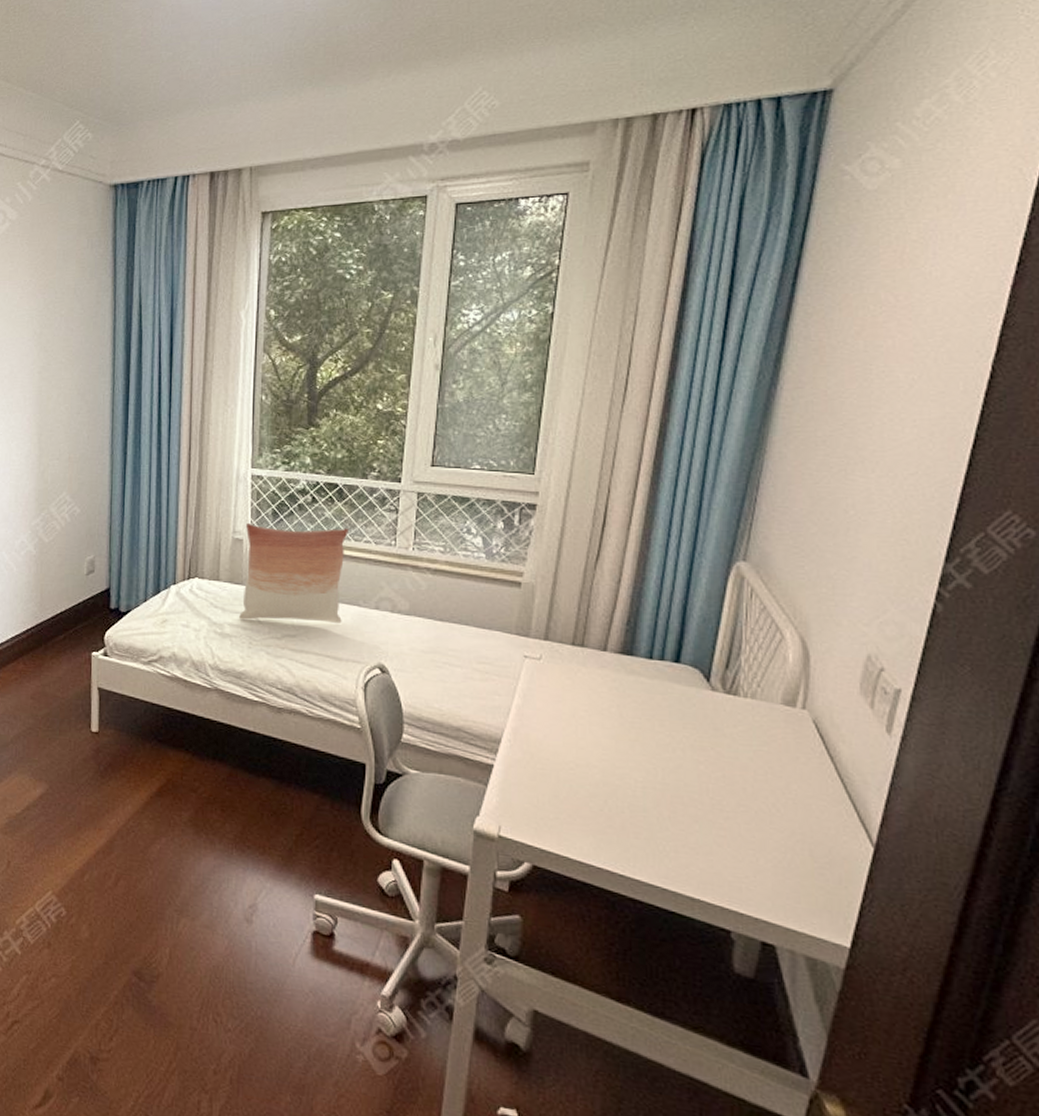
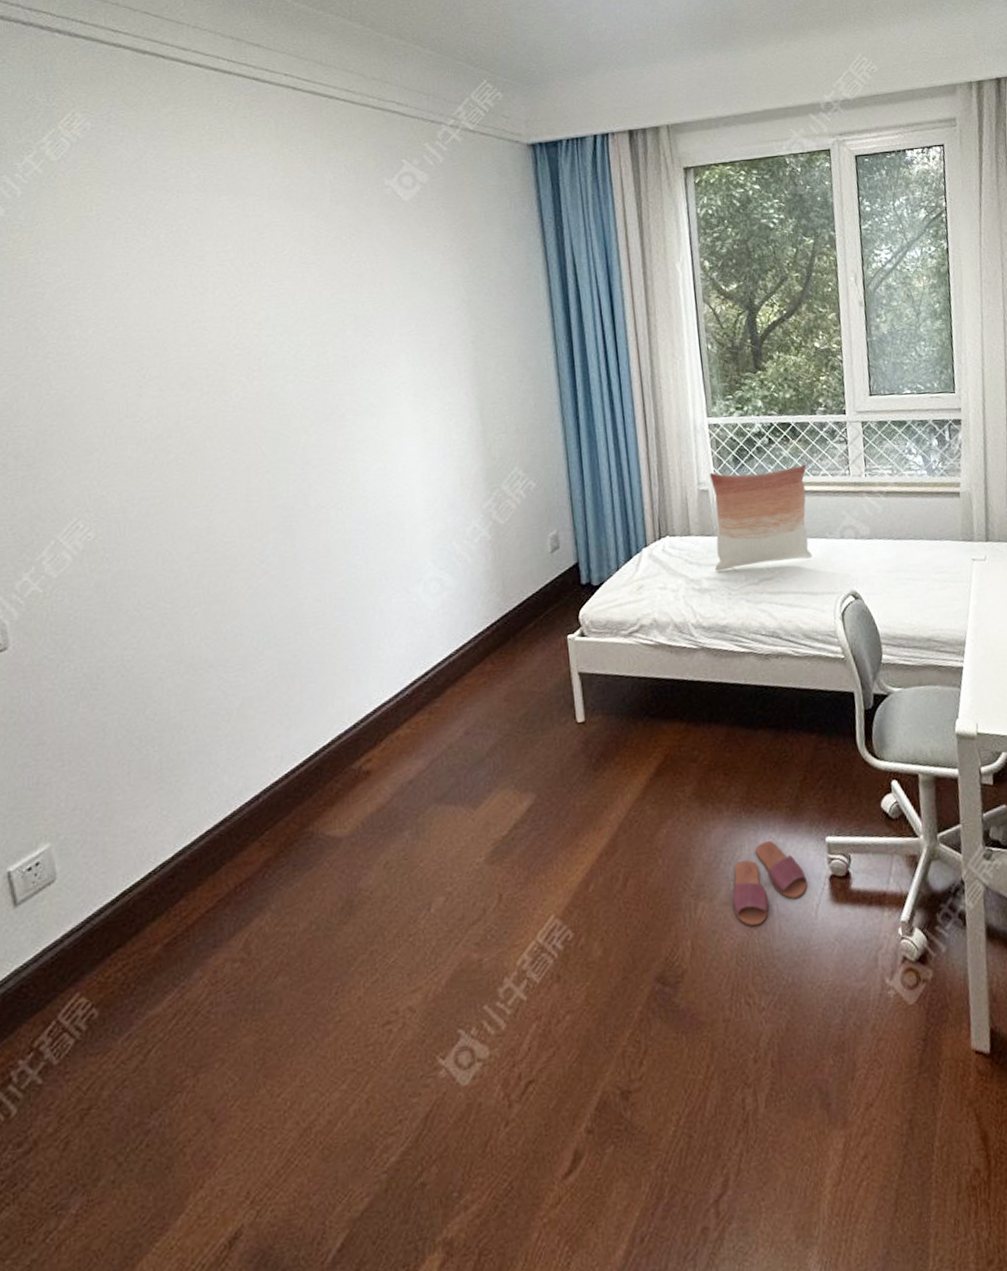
slippers: none [213,881,289,956] -> present [732,840,808,927]

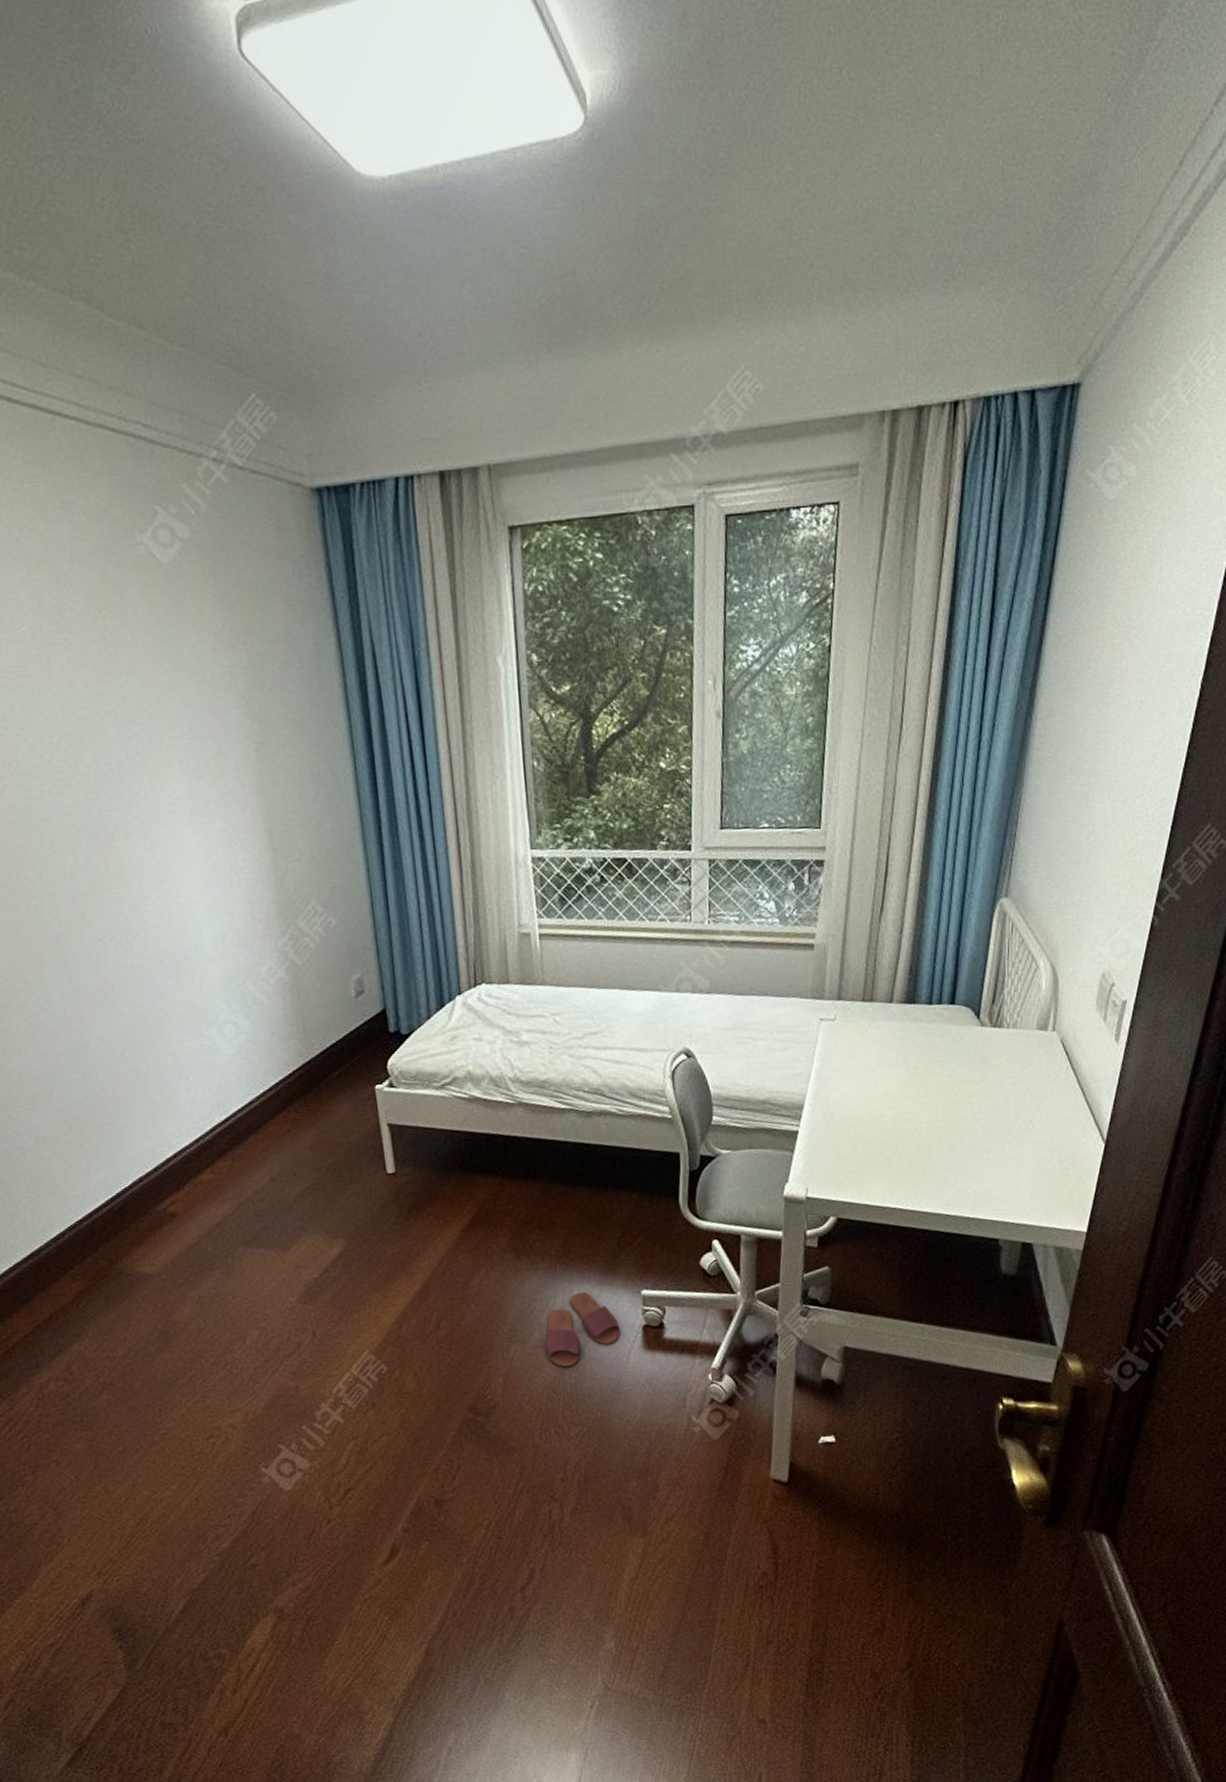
pillow: present [710,464,813,572] -> none [532,907,644,1023]

